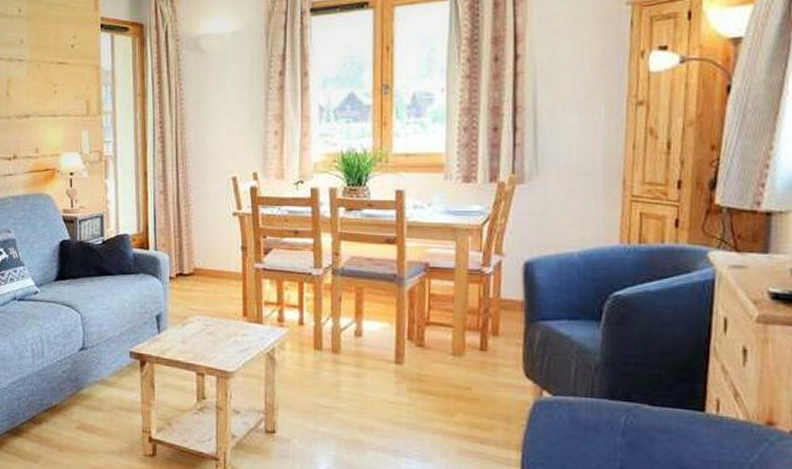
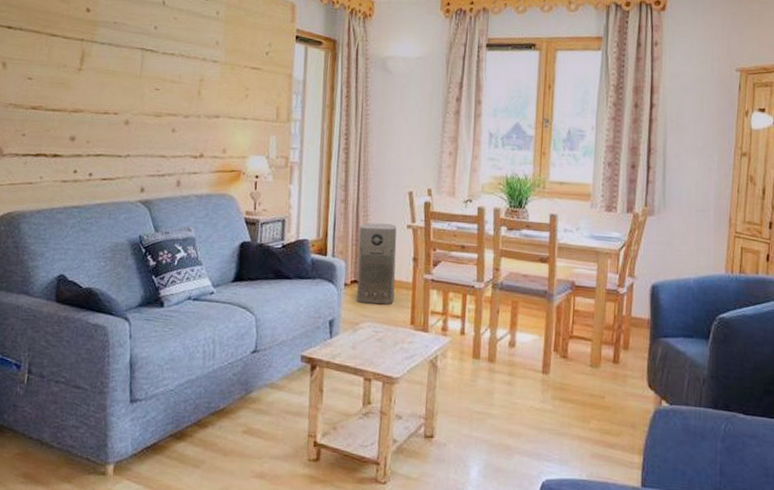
air purifier: none [181,213,224,297] -> present [357,222,397,305]

